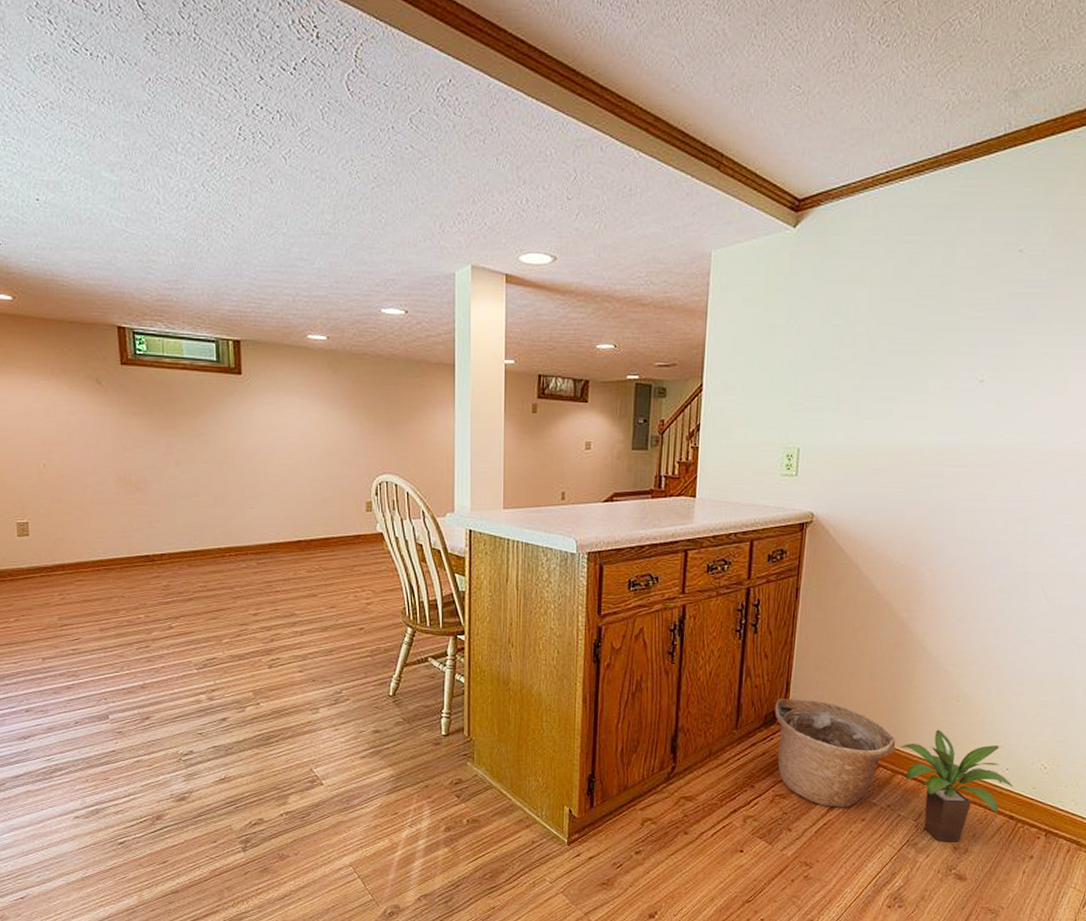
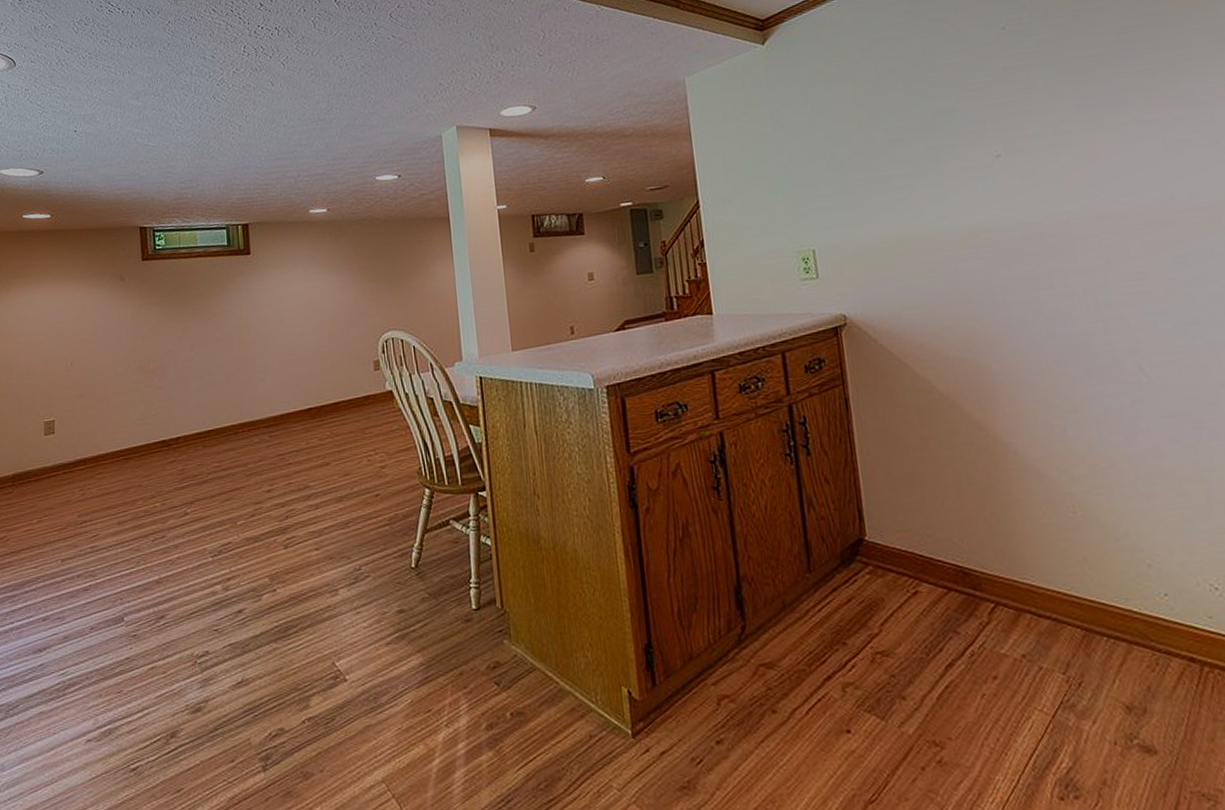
basket: present [774,699,896,808] -> none [849,528,1013,664]
potted plant: present [898,729,1014,842] -> none [1015,550,1182,701]

